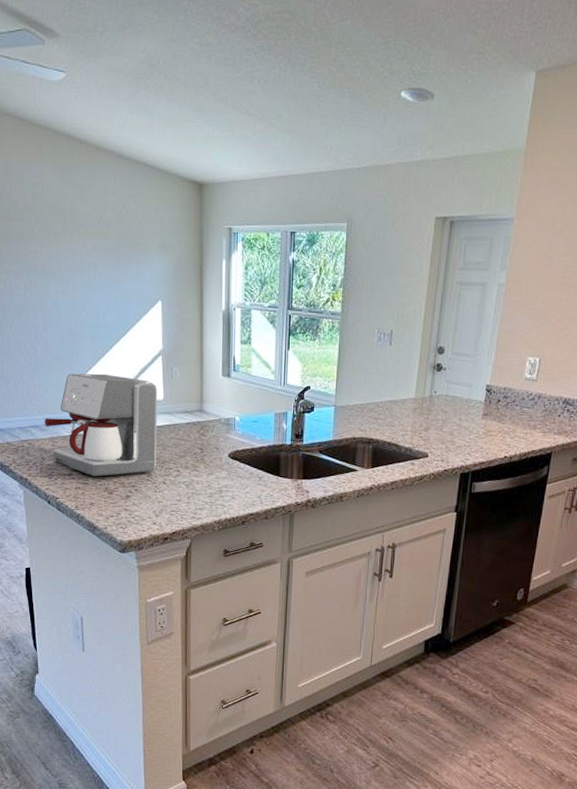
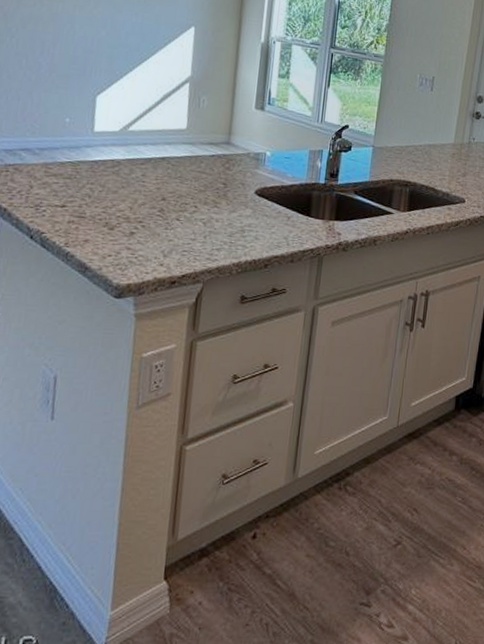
coffee maker: present [44,373,158,477] -> none [38,94,181,210]

